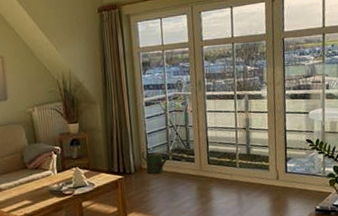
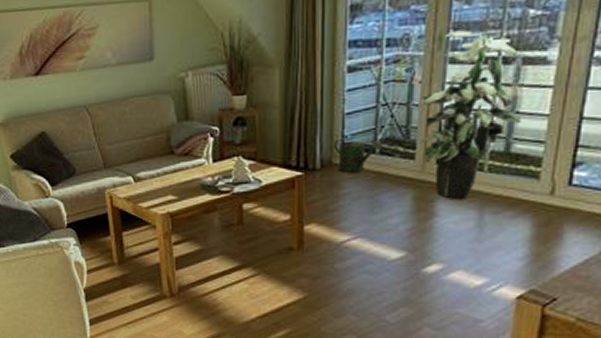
indoor plant: none [194,78,254,188] -> present [419,30,522,200]

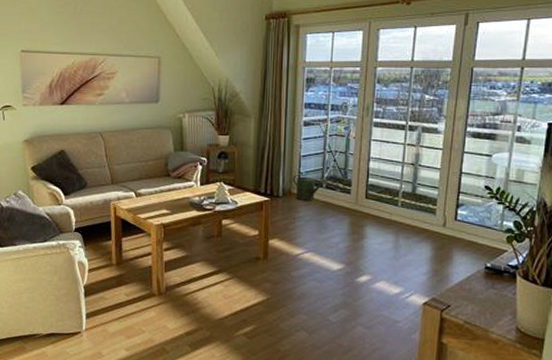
indoor plant: present [419,30,522,200] -> none [354,104,423,227]

